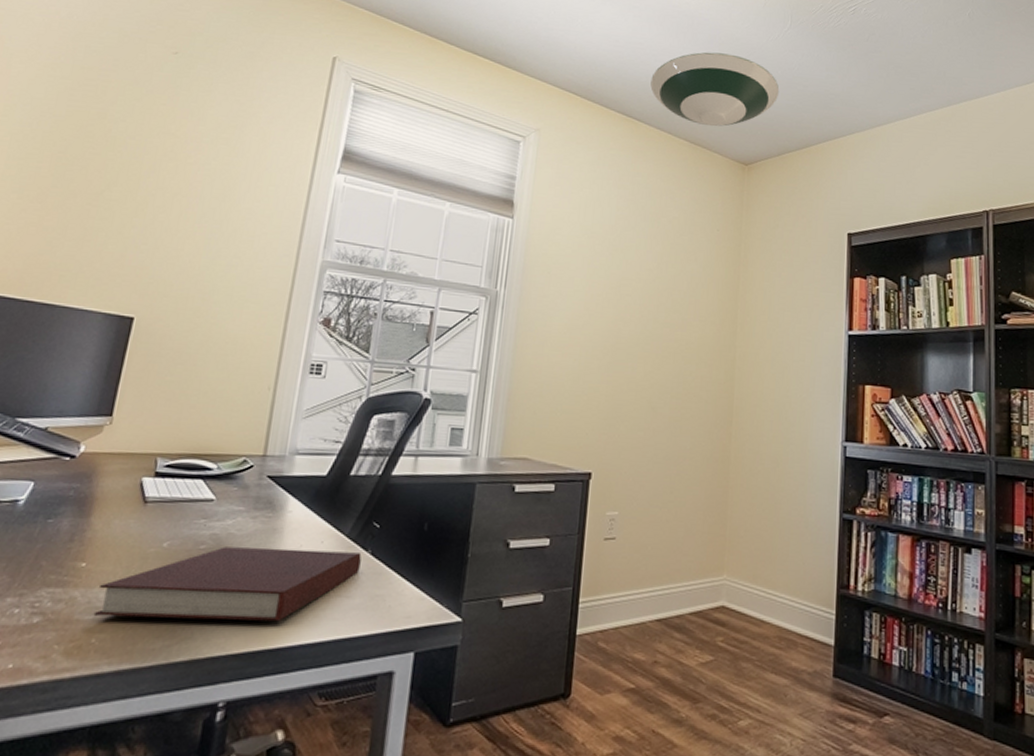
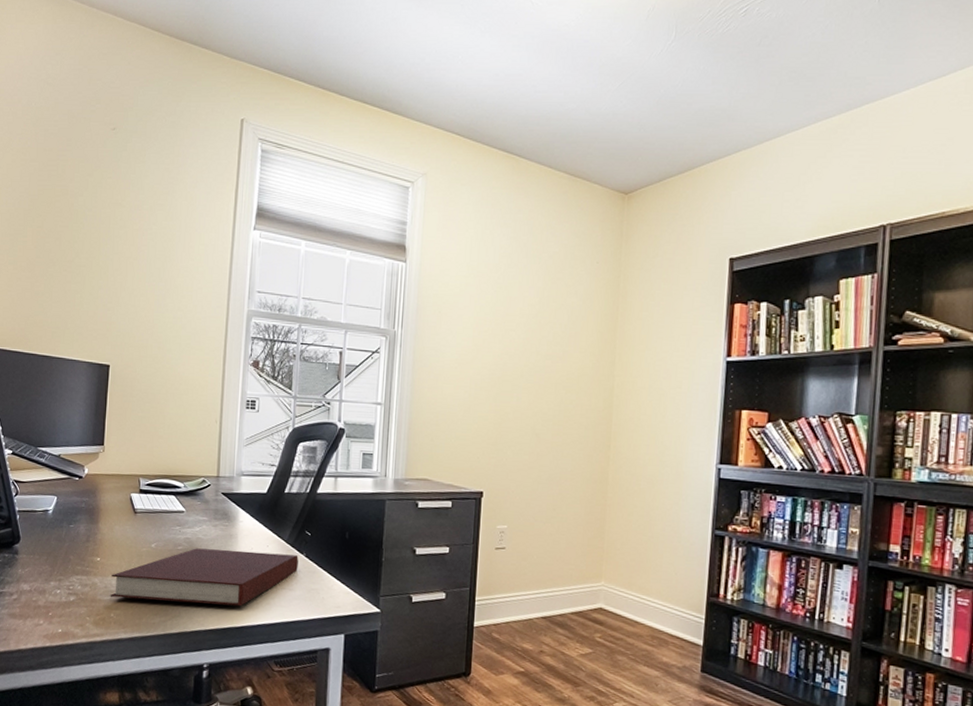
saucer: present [650,52,780,127] -> none [530,76,662,157]

